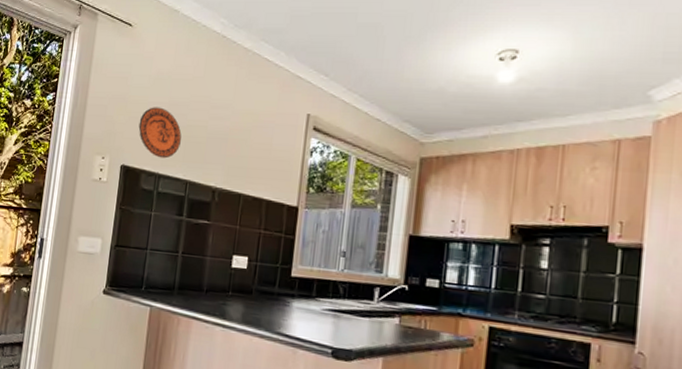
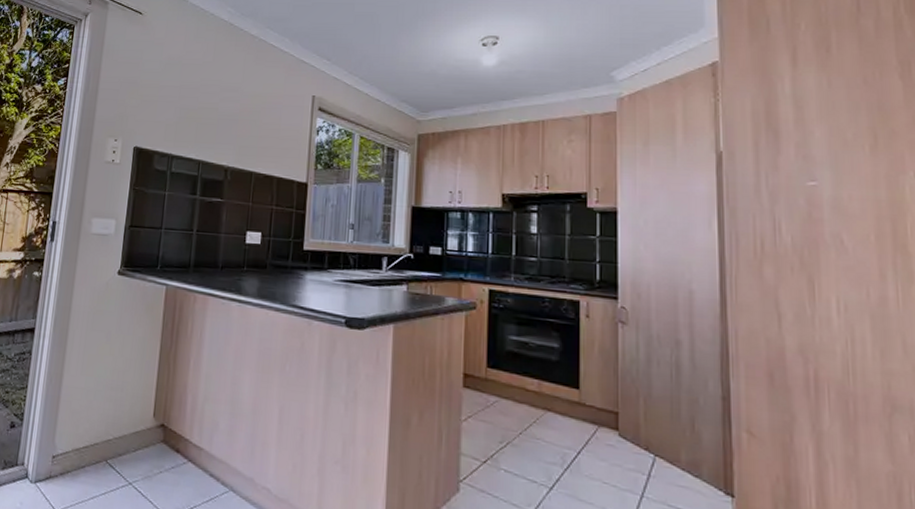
decorative plate: present [138,107,182,159] -> none [150,90,193,140]

